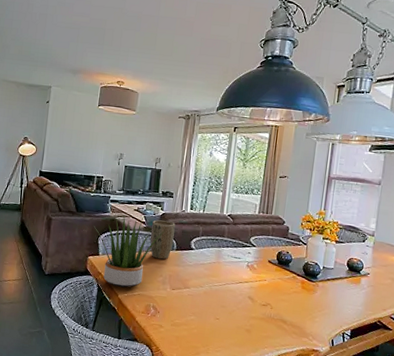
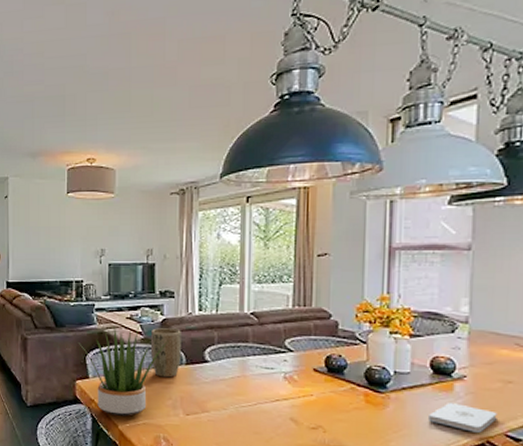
notepad: none [342,292,387,315] -> present [429,403,497,433]

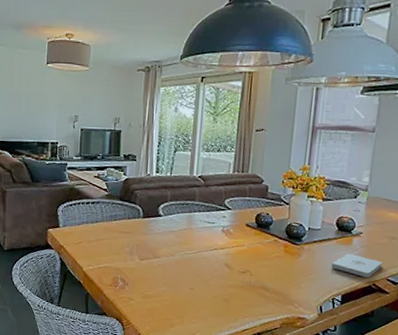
potted plant: present [79,325,168,417] -> none [52,182,129,261]
plant pot: present [150,328,181,378] -> none [113,186,140,229]

